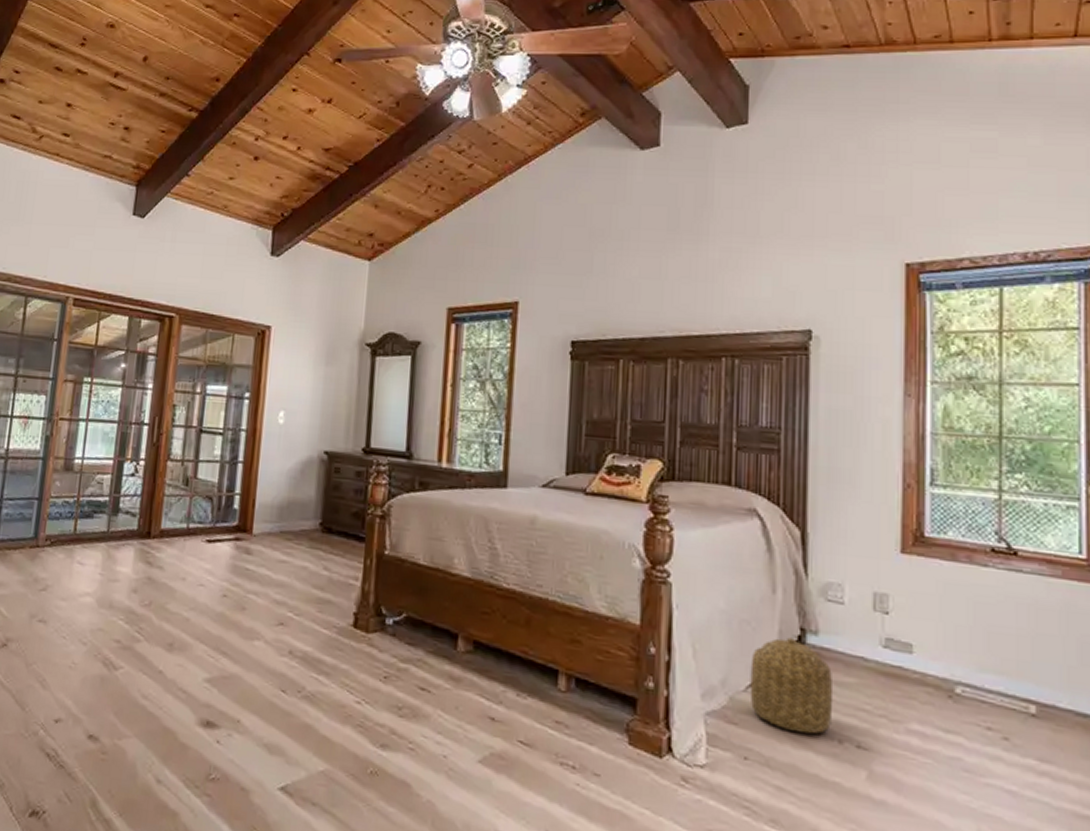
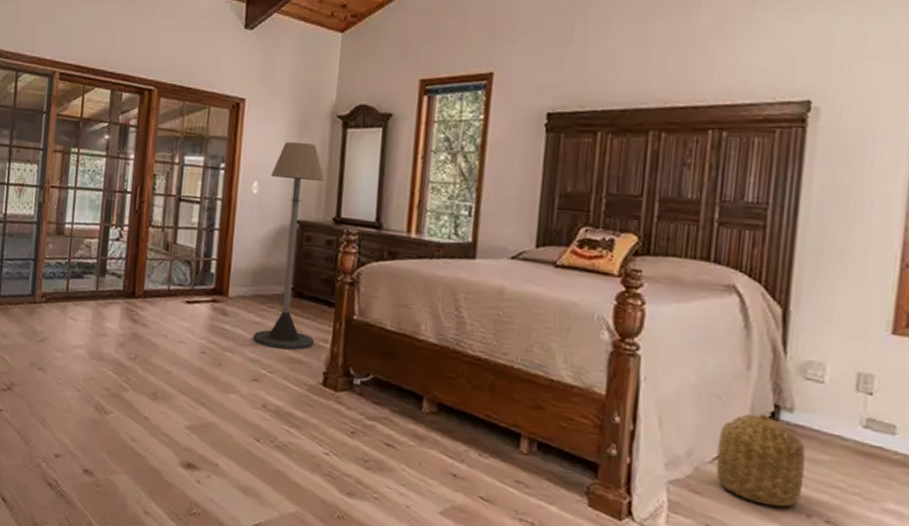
floor lamp: none [279,369,353,589] -> present [253,141,325,350]

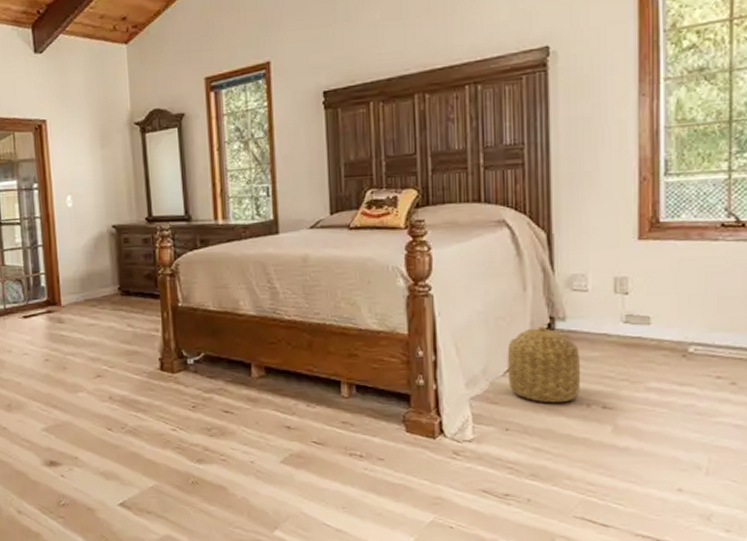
floor lamp: present [253,141,325,350] -> none [82,152,146,345]

